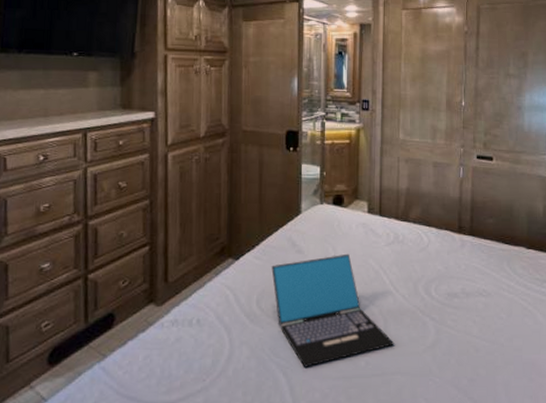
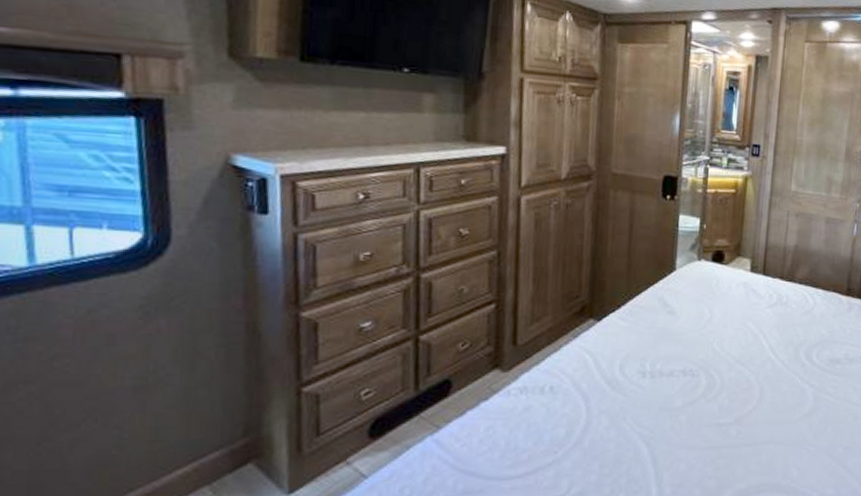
laptop: present [271,253,395,367] -> none [638,315,770,438]

